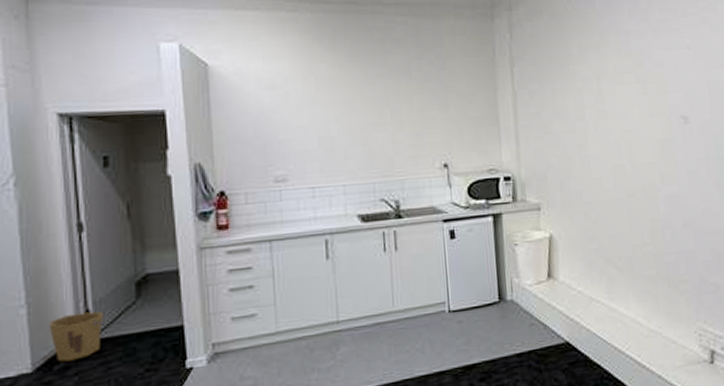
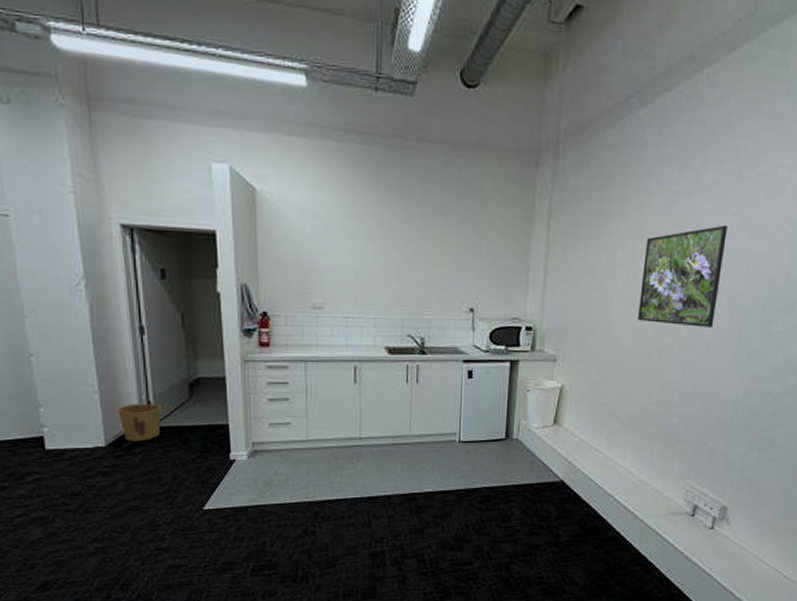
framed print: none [609,58,690,159] -> present [638,225,728,327]

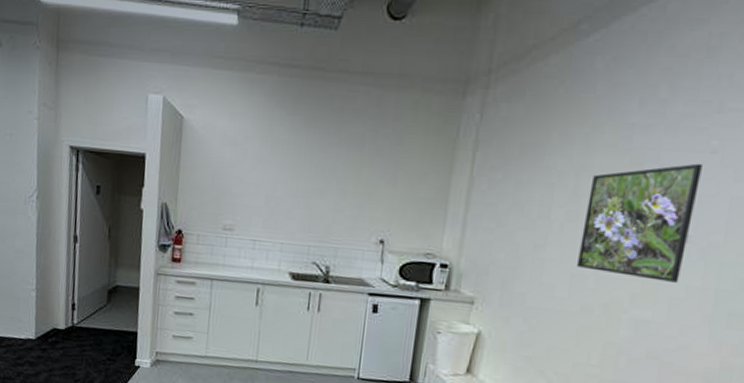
bucket: present [118,403,165,442] -> none [48,303,85,338]

